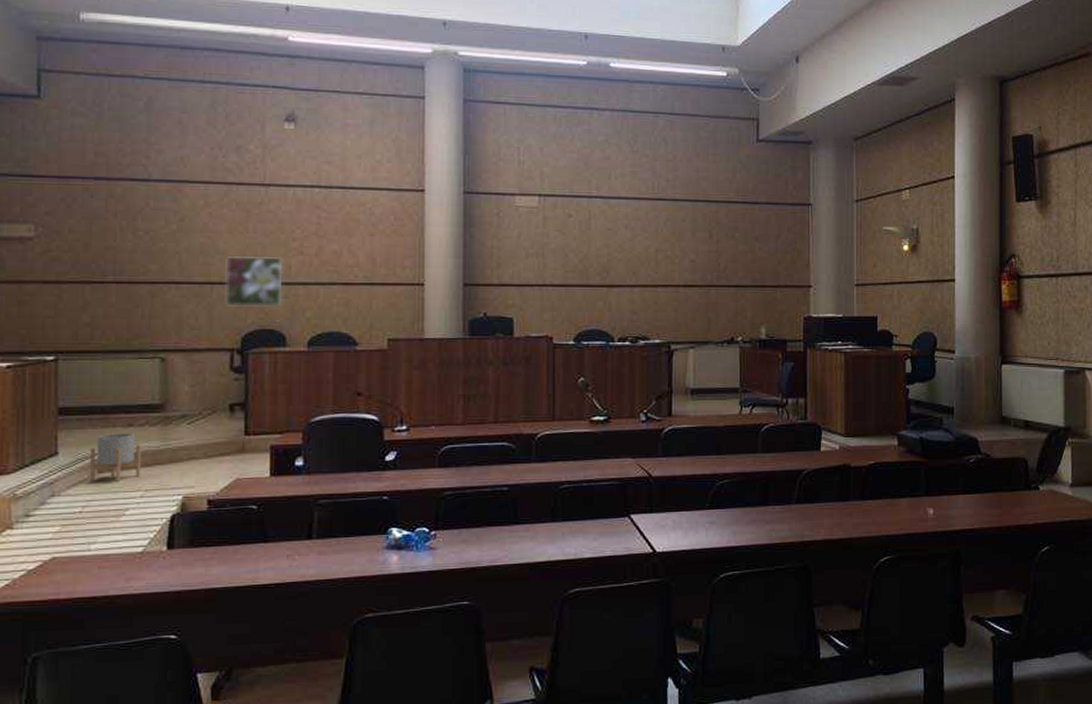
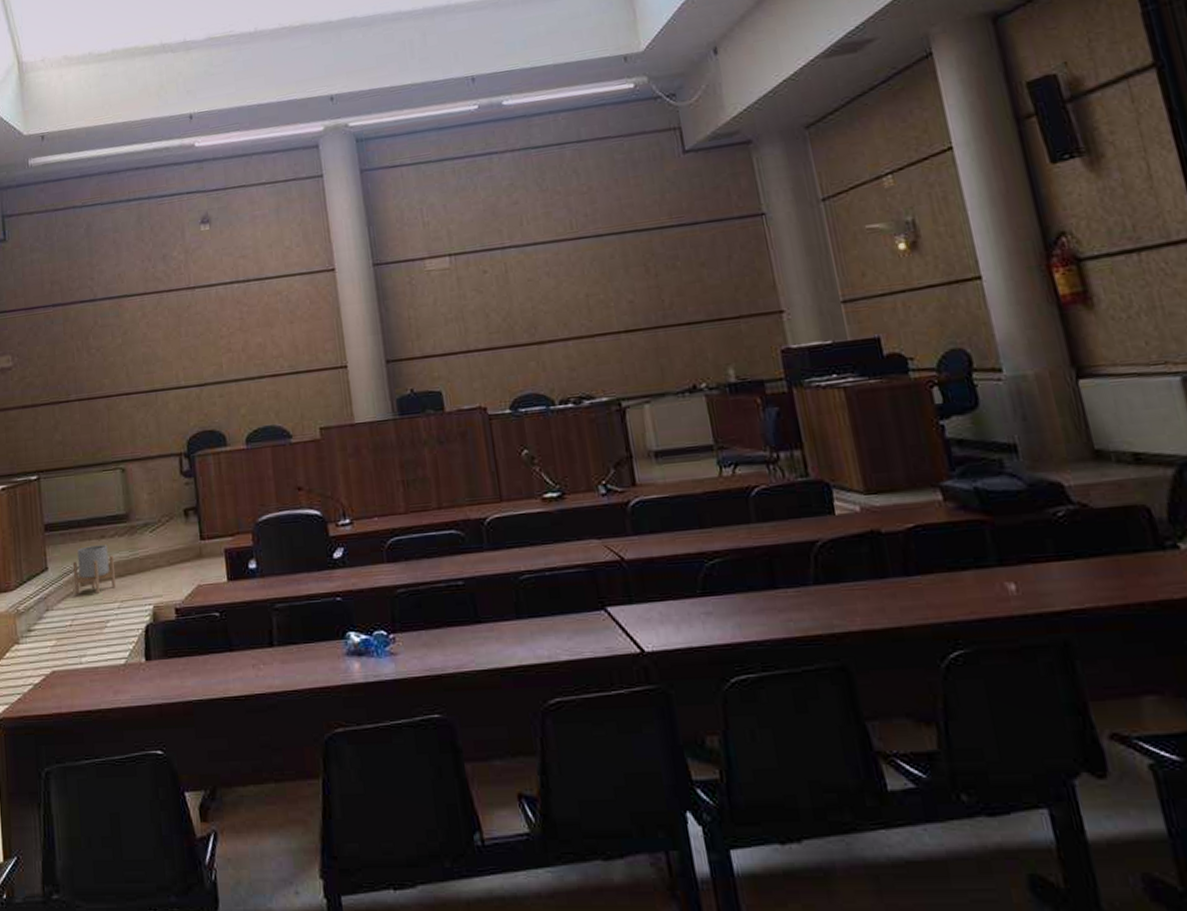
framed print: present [226,257,283,306] -> none [166,357,218,412]

